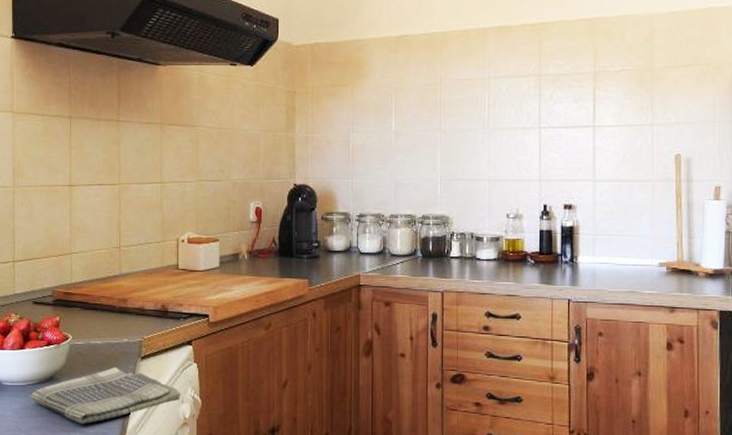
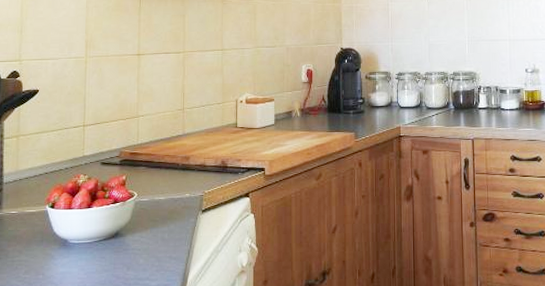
dish towel: present [30,367,181,424] -> none [96,221,239,277]

